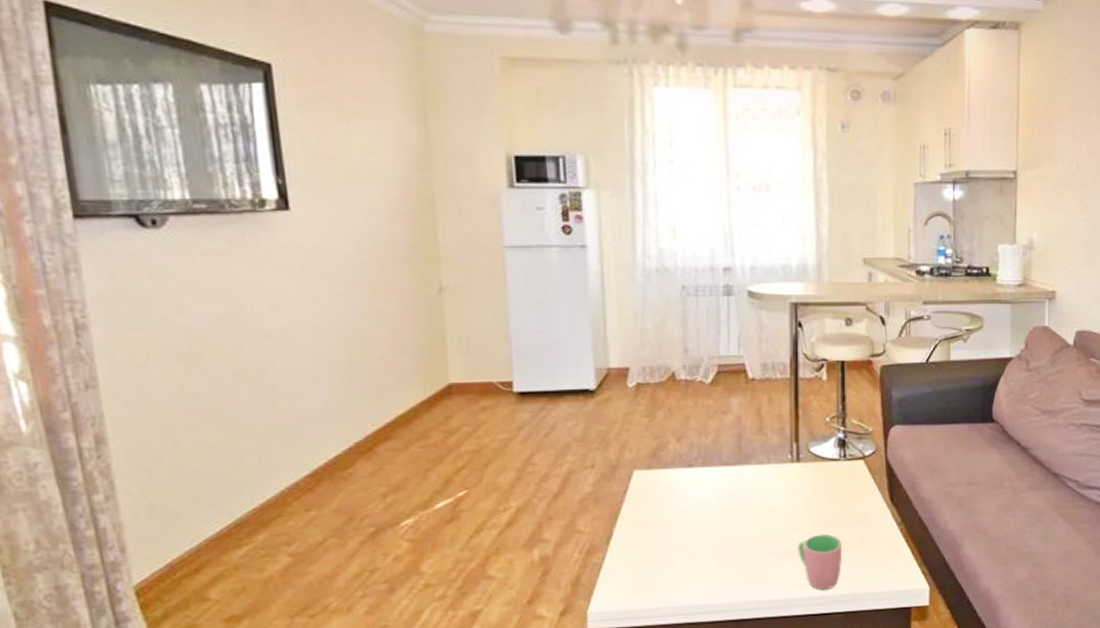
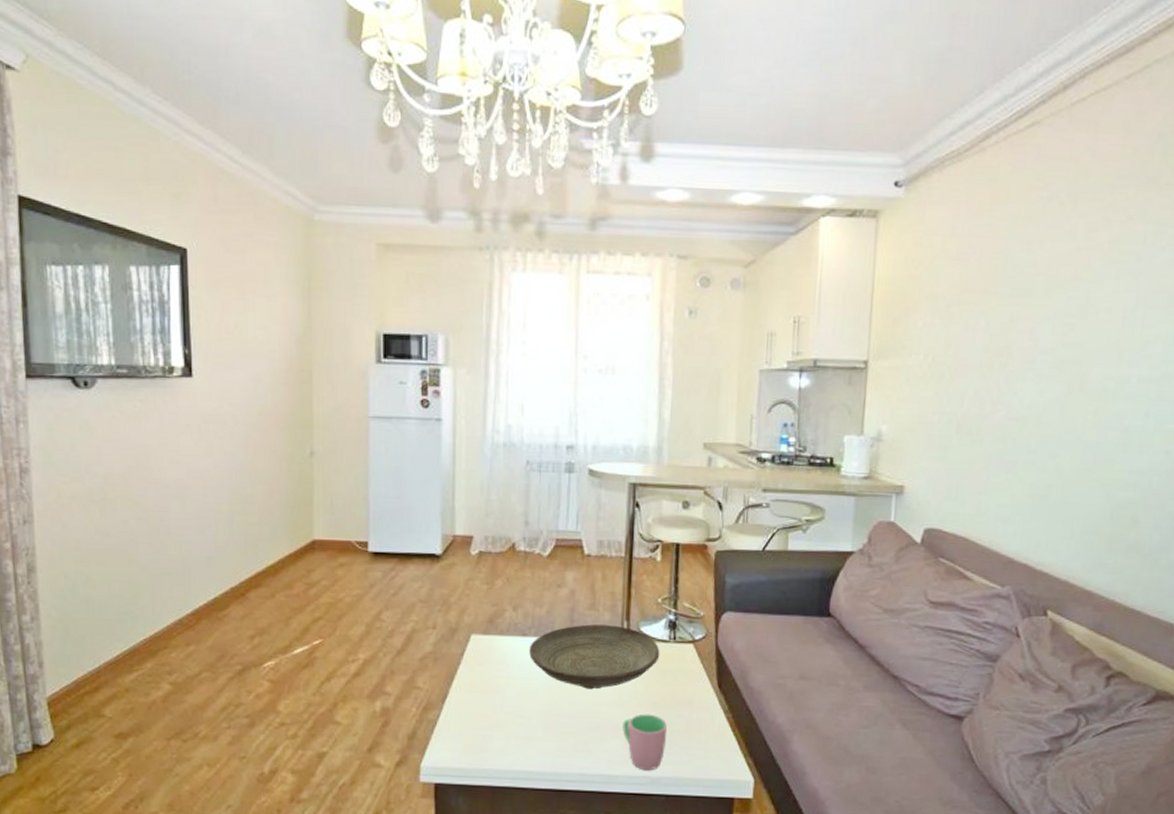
decorative bowl: none [697,448,831,515] -> present [529,624,660,689]

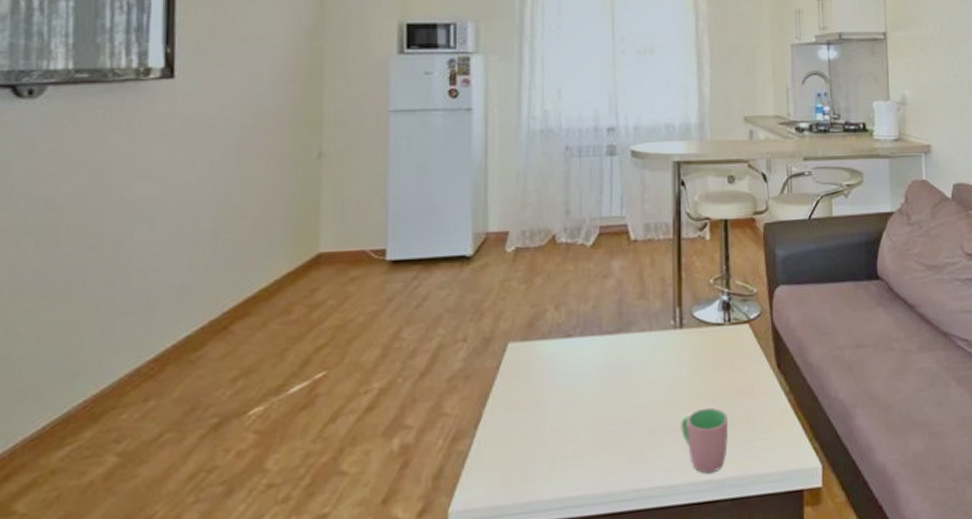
decorative bowl: present [529,624,660,689] -> none [575,313,715,389]

